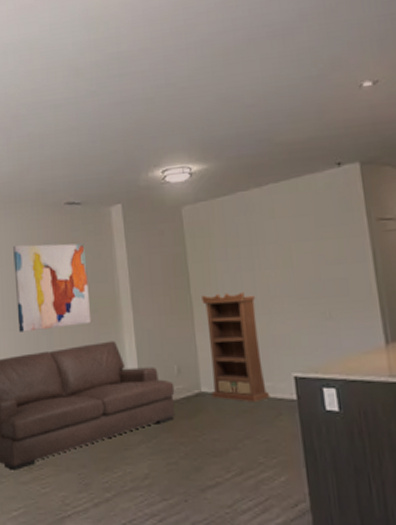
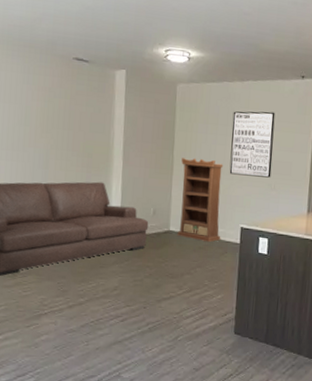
wall art: present [13,243,92,333] -> none [15,85,88,165]
wall art: none [255,216,322,307] -> present [229,111,275,178]

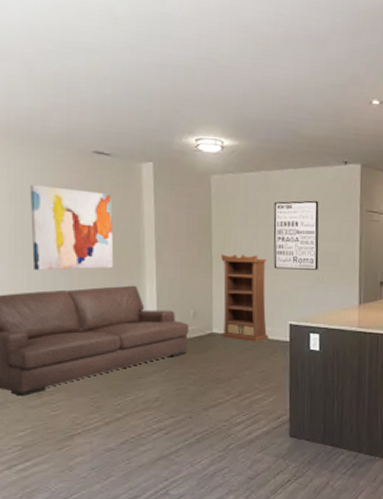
wall art: none [15,85,88,165] -> present [31,184,114,271]

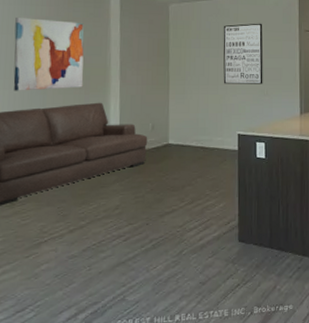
bookcase: present [221,253,269,343] -> none [176,71,219,152]

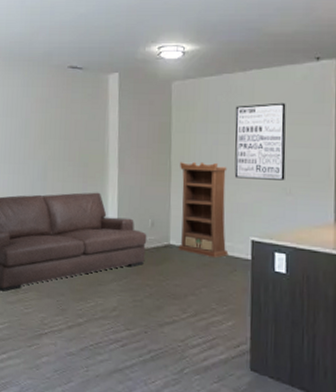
wall art: present [13,16,84,91] -> none [17,99,83,177]
bookcase: none [176,71,219,152] -> present [178,161,229,259]

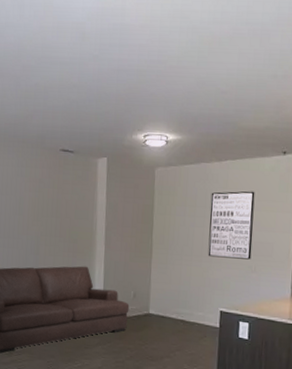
bookcase: present [178,161,229,259] -> none [156,241,202,326]

